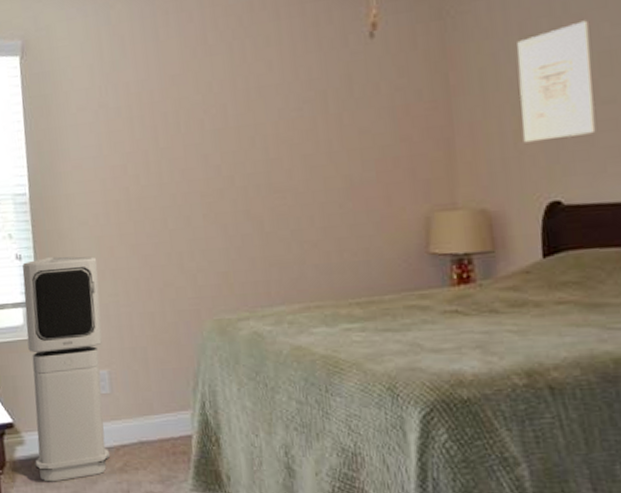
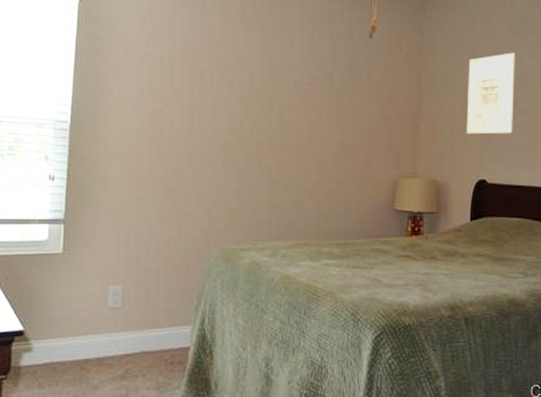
air purifier: present [22,256,111,482] -> none [40,181,126,387]

